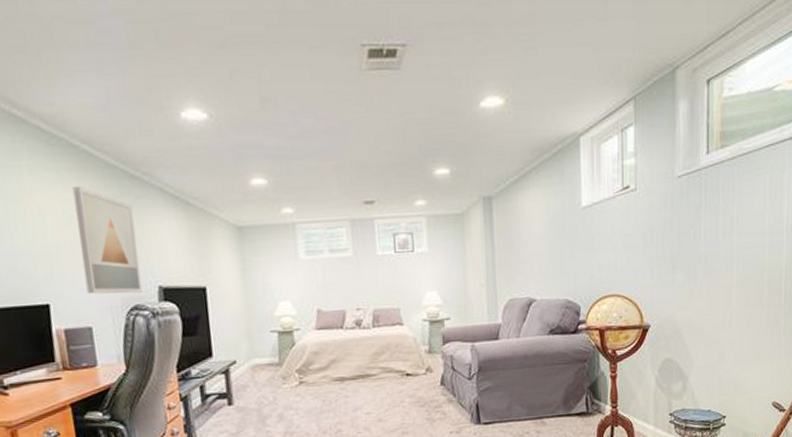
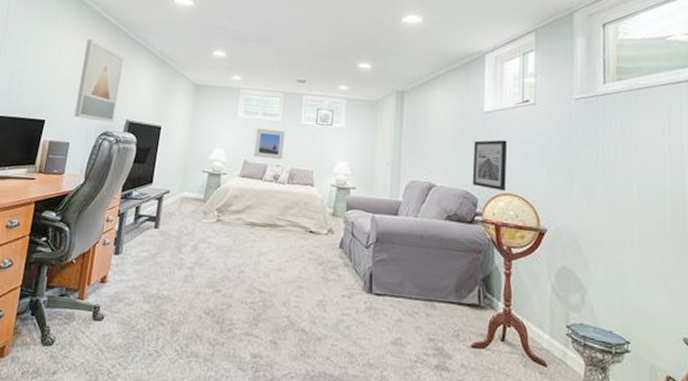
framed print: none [324,267,363,304] -> present [253,128,286,160]
wall art: none [573,236,608,294] -> present [472,139,507,191]

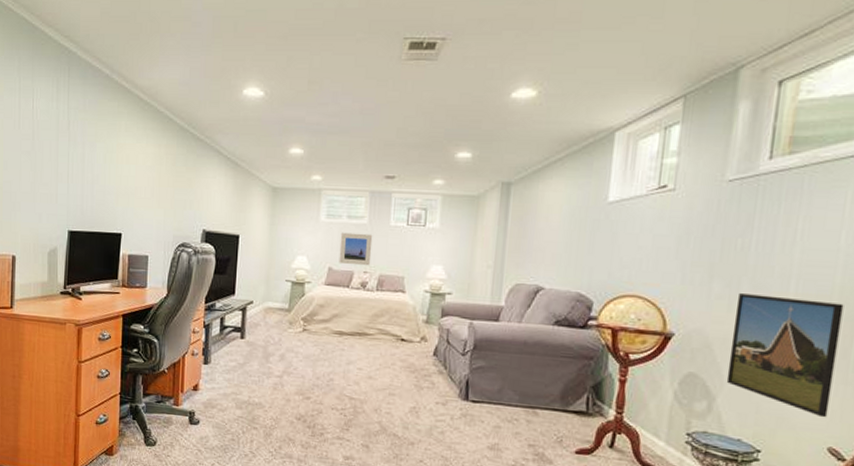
wall art: present [74,39,124,123] -> none [149,144,194,233]
wall art: present [472,139,507,191] -> none [587,234,634,292]
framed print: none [593,195,679,310] -> present [726,294,844,418]

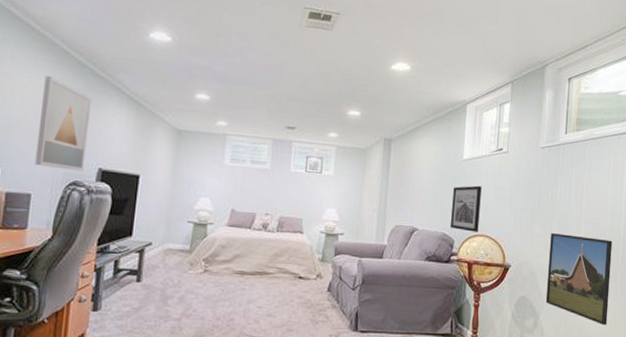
wall art: none [149,144,194,233] -> present [35,76,92,171]
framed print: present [339,232,373,266] -> none [241,176,274,209]
wall art: none [587,234,634,292] -> present [450,185,482,232]

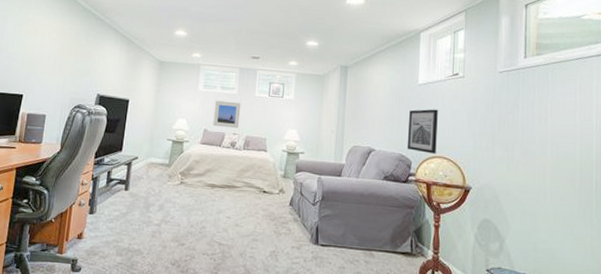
wall art: present [35,76,92,171] -> none [49,20,94,96]
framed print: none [241,176,274,209] -> present [213,100,241,129]
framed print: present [545,233,613,326] -> none [511,156,584,254]

